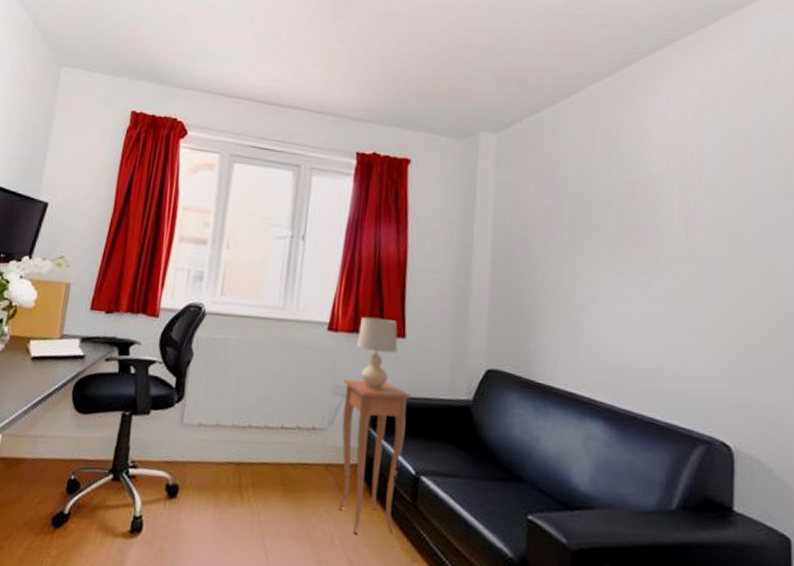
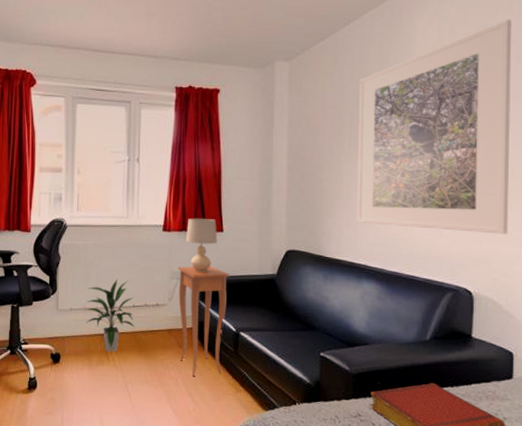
indoor plant: none [217,389,283,489] -> present [85,279,135,352]
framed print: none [578,105,776,373] -> present [357,19,512,234]

